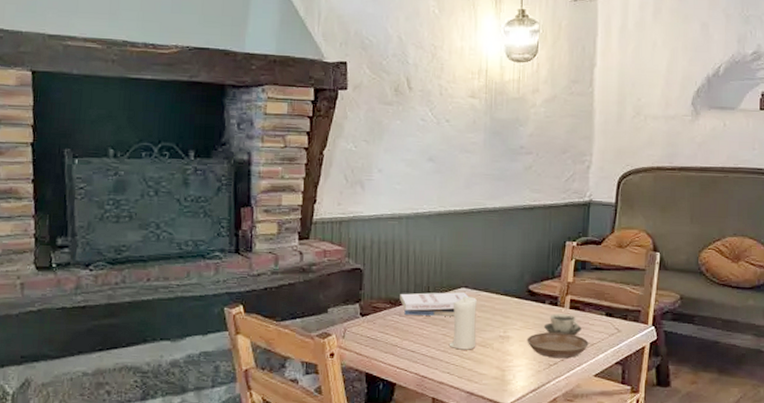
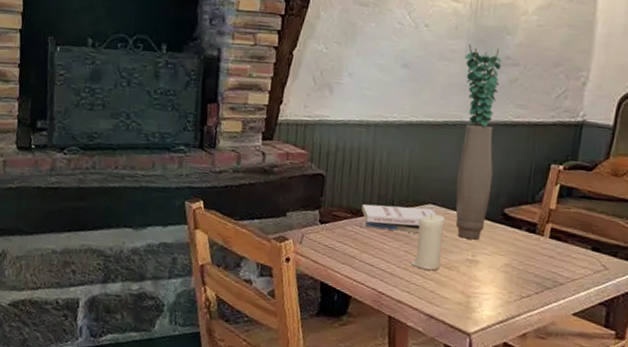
vase: none [483,136,517,317] -> present [455,44,502,240]
saucer: present [527,332,589,359] -> none [497,261,569,292]
cup: present [543,314,582,336] -> none [517,242,562,269]

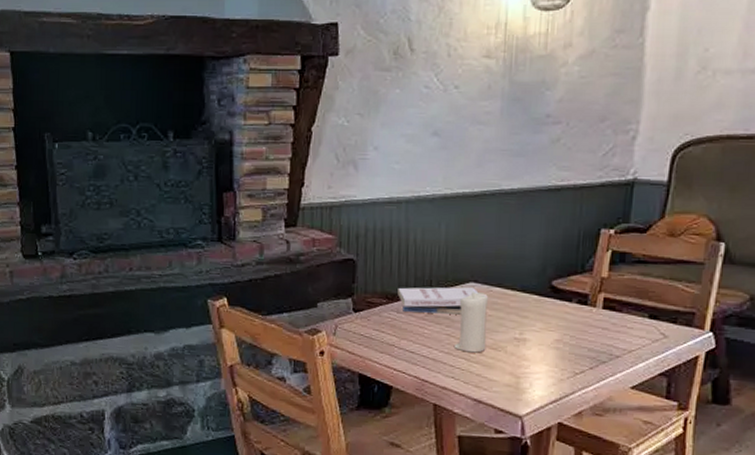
vase: present [455,44,502,240] -> none [498,104,542,317]

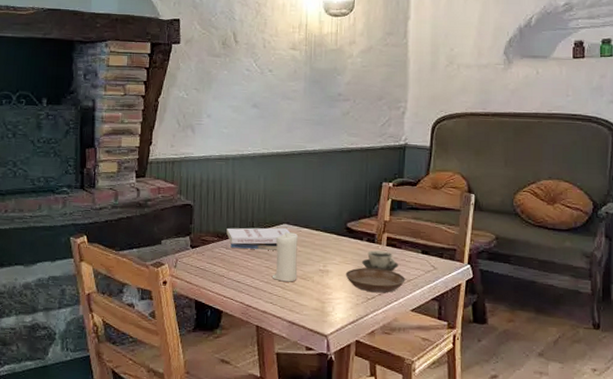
saucer: none [547,335,626,367] -> present [345,268,405,293]
cup: none [569,314,617,341] -> present [361,250,398,272]

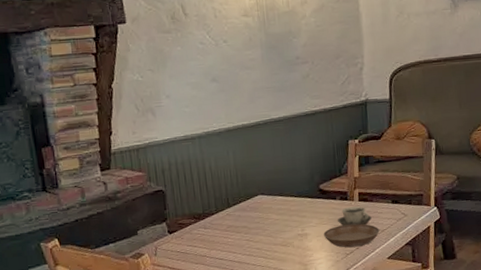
books: present [226,227,291,250] -> none [202,199,266,227]
candle: present [271,232,298,282] -> none [252,202,278,252]

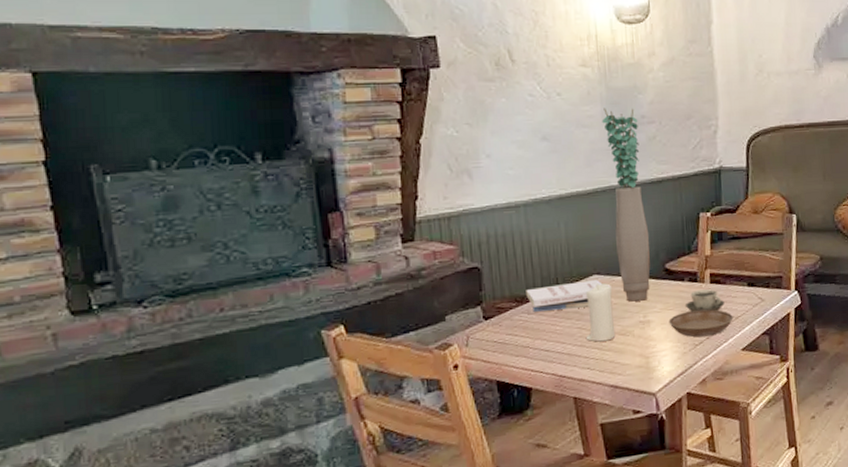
books: none [202,199,266,227] -> present [526,280,603,312]
candle: none [252,202,278,252] -> present [585,283,616,342]
vase: none [262,51,307,218] -> present [601,108,651,302]

